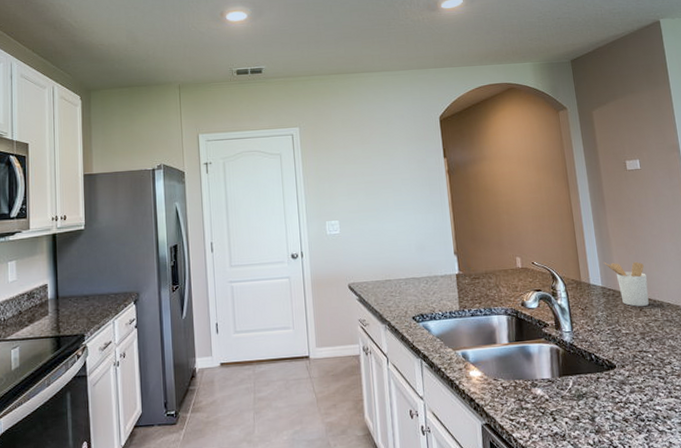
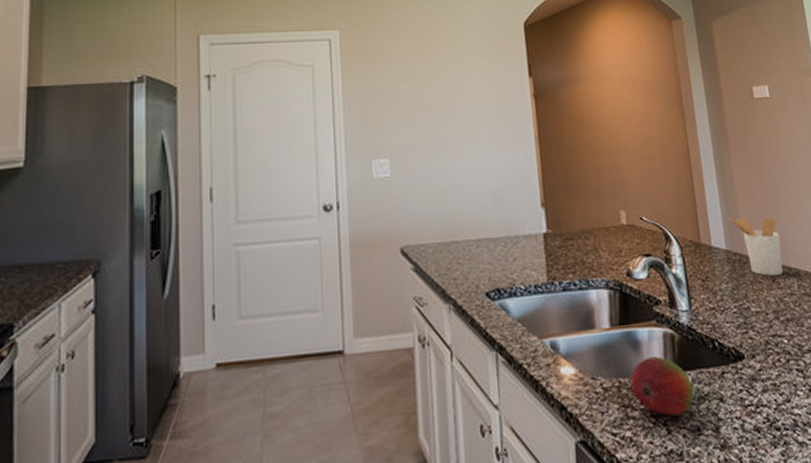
fruit: none [524,365,575,409] -> present [631,356,694,416]

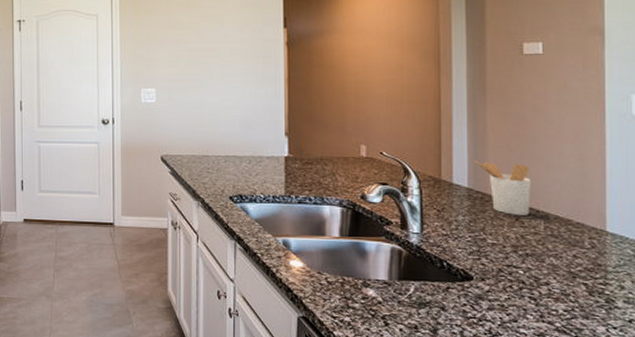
fruit: present [631,356,694,416] -> none [354,265,415,314]

